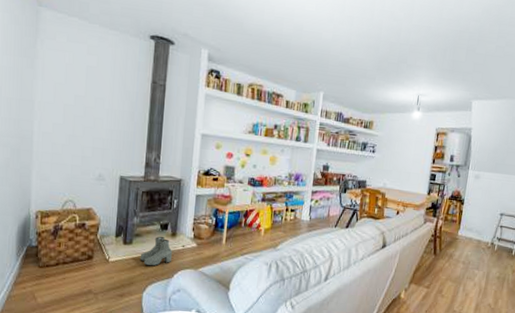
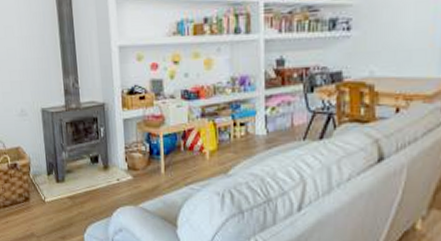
boots: present [140,236,173,266] -> none [75,170,109,205]

